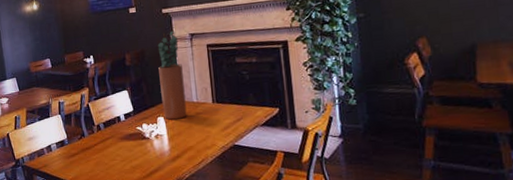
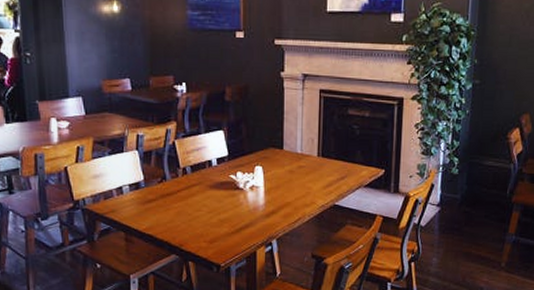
vase: present [157,29,187,120] -> none [262,66,290,171]

